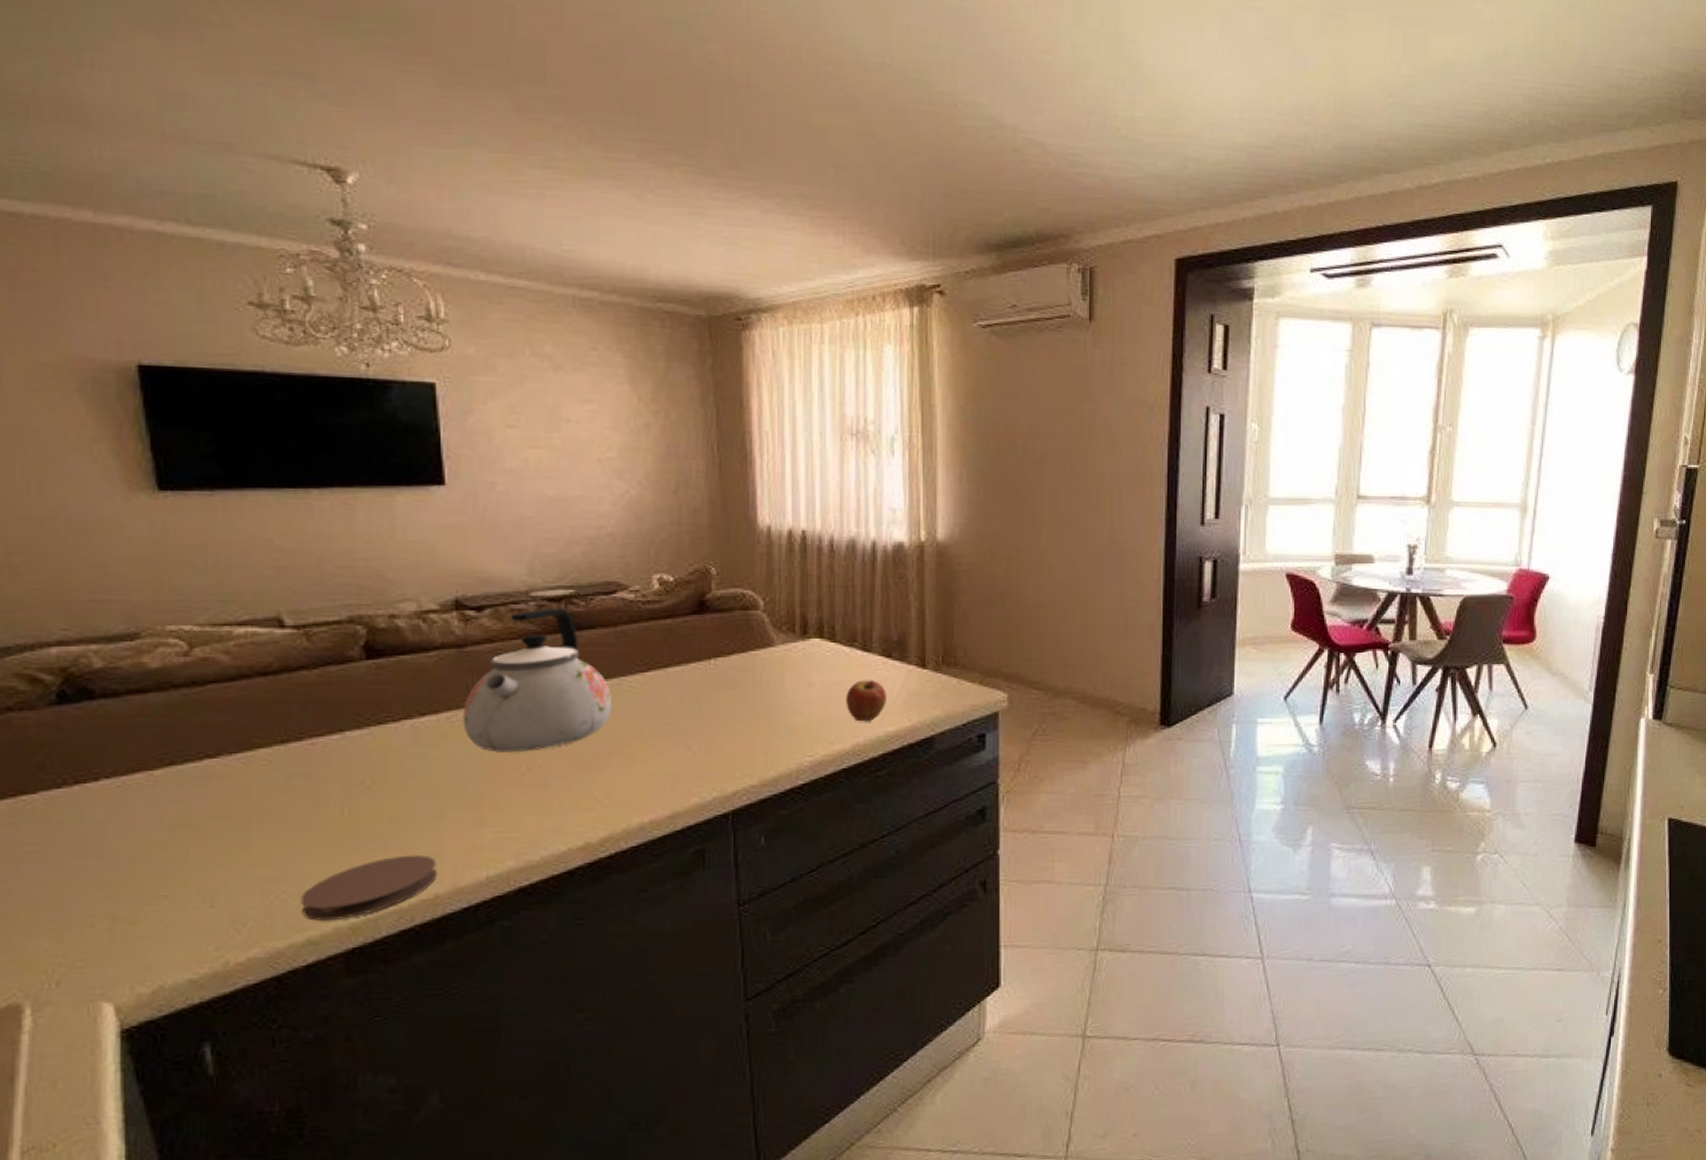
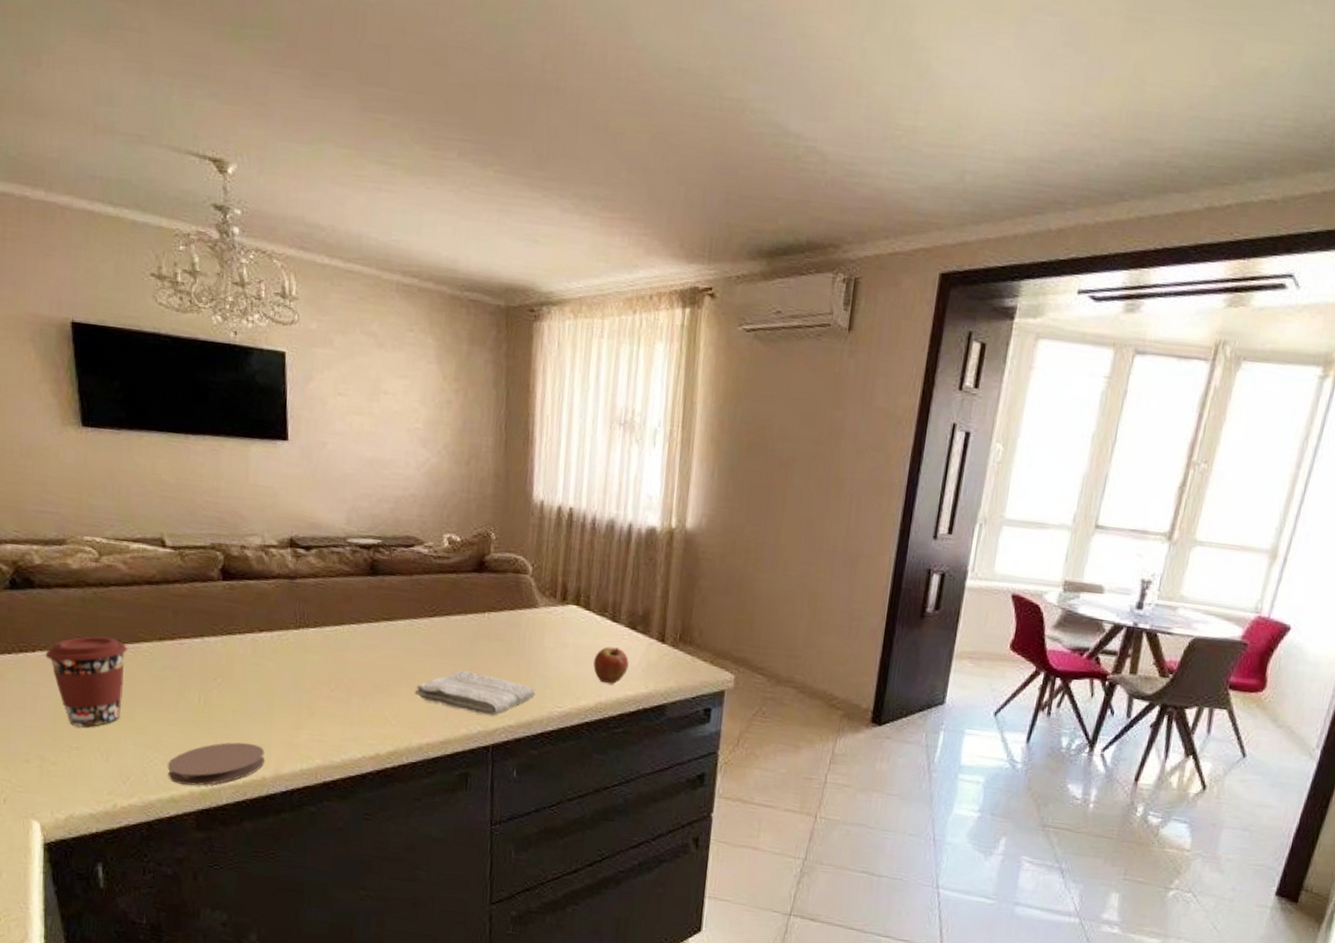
coffee cup: none [114,748,237,870] -> present [45,636,128,728]
kettle: present [463,607,611,752] -> none [290,553,404,672]
washcloth: none [630,729,779,778] -> present [414,670,535,716]

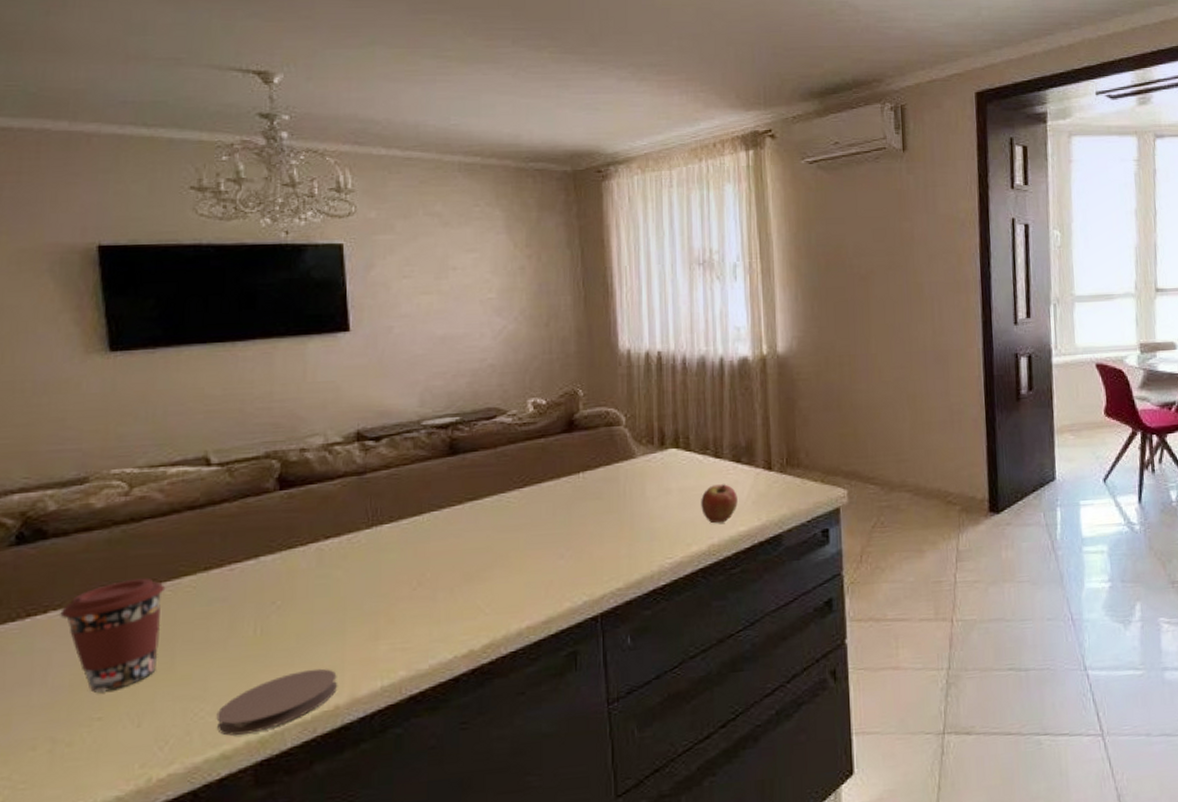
washcloth: present [414,670,535,716] -> none [508,538,642,583]

